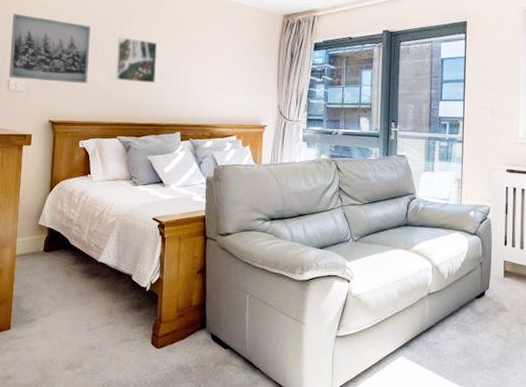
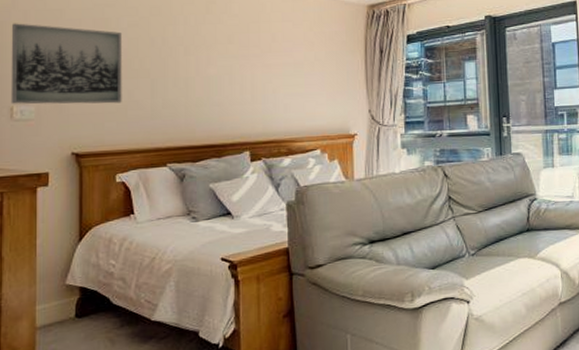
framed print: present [116,37,157,84] -> none [160,43,212,97]

